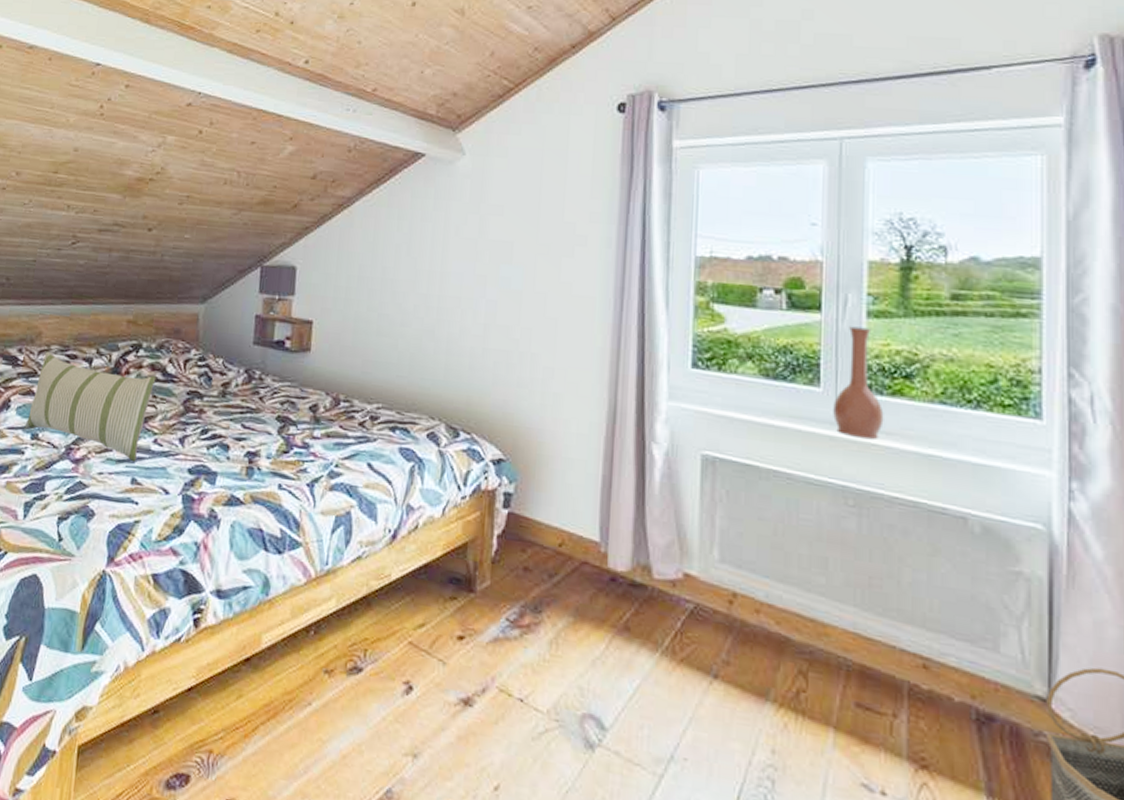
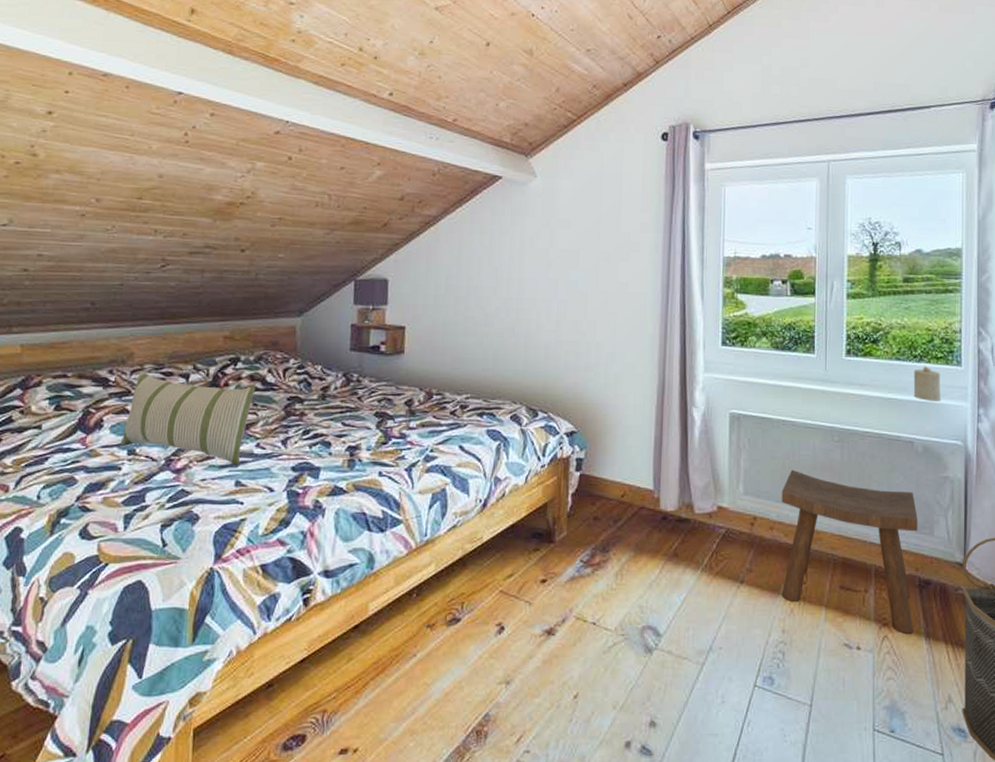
stool: none [771,536,974,787] -> present [781,469,918,634]
vase: present [833,326,884,441] -> none [824,306,859,391]
candle: none [966,415,1010,467] -> present [913,366,941,402]

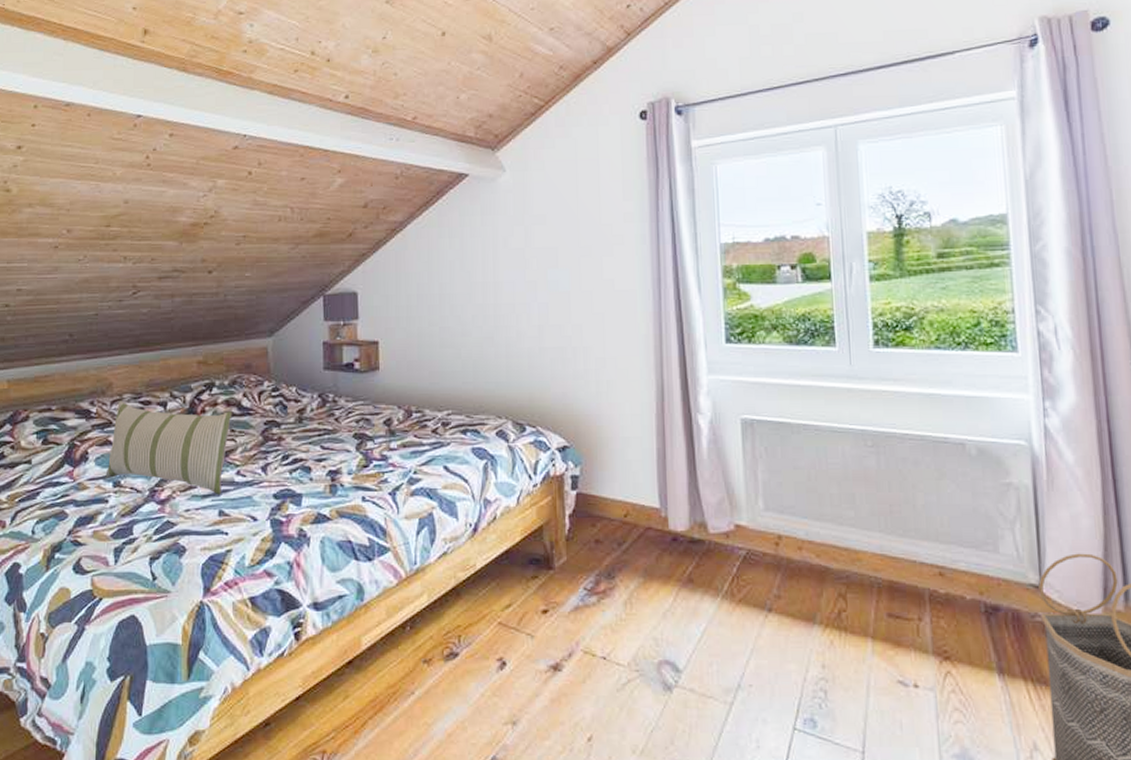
stool: present [781,469,918,634] -> none [808,480,982,669]
candle: present [913,366,941,402] -> none [958,354,996,396]

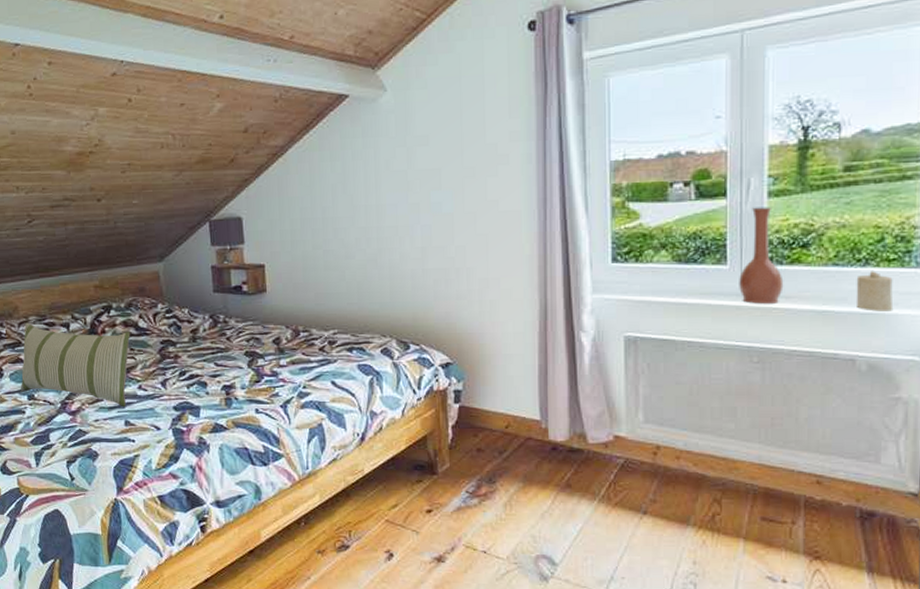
vase: none [848,290,891,388] -> present [739,207,784,305]
candle: none [958,354,996,396] -> present [855,271,894,313]

